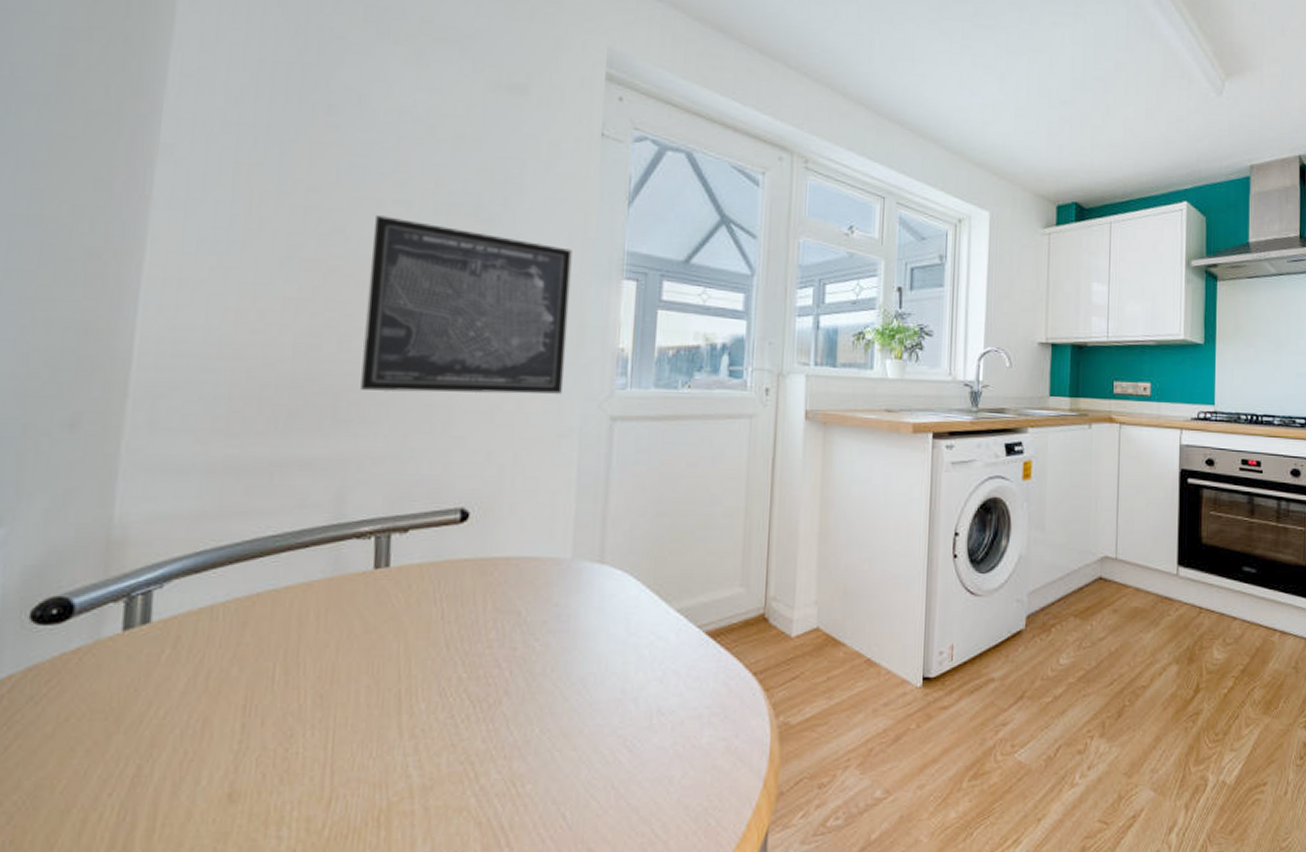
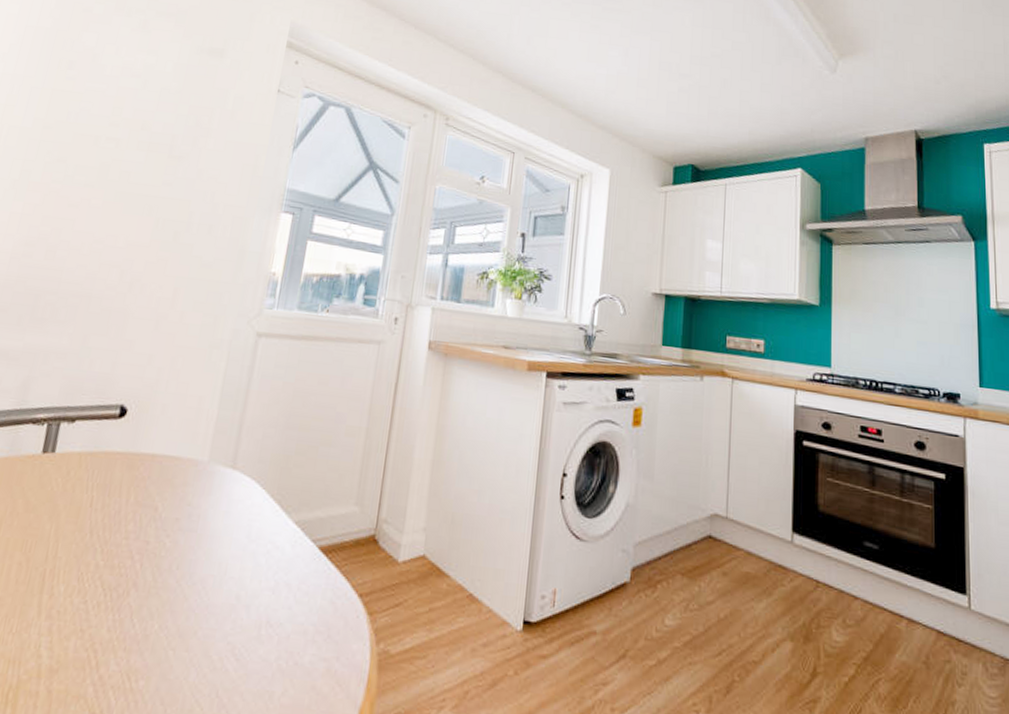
wall art: present [361,215,572,395] -> none [57,149,243,310]

